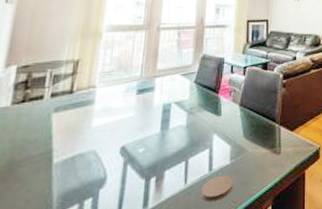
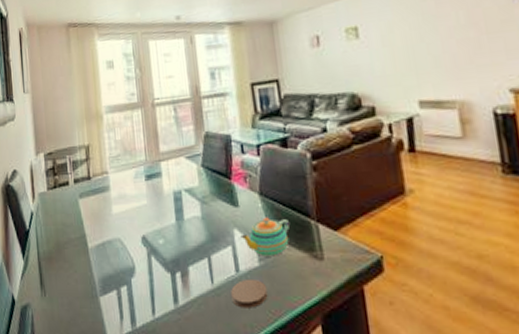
teapot: none [218,123,260,156] -> present [240,217,290,257]

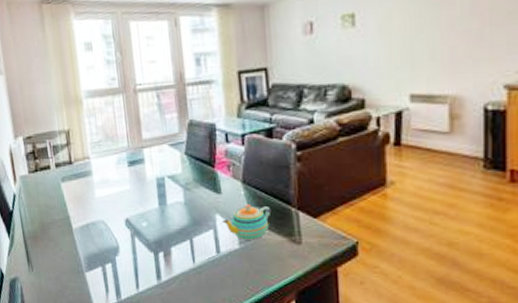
coaster: present [231,278,268,308] -> none [211,259,247,285]

